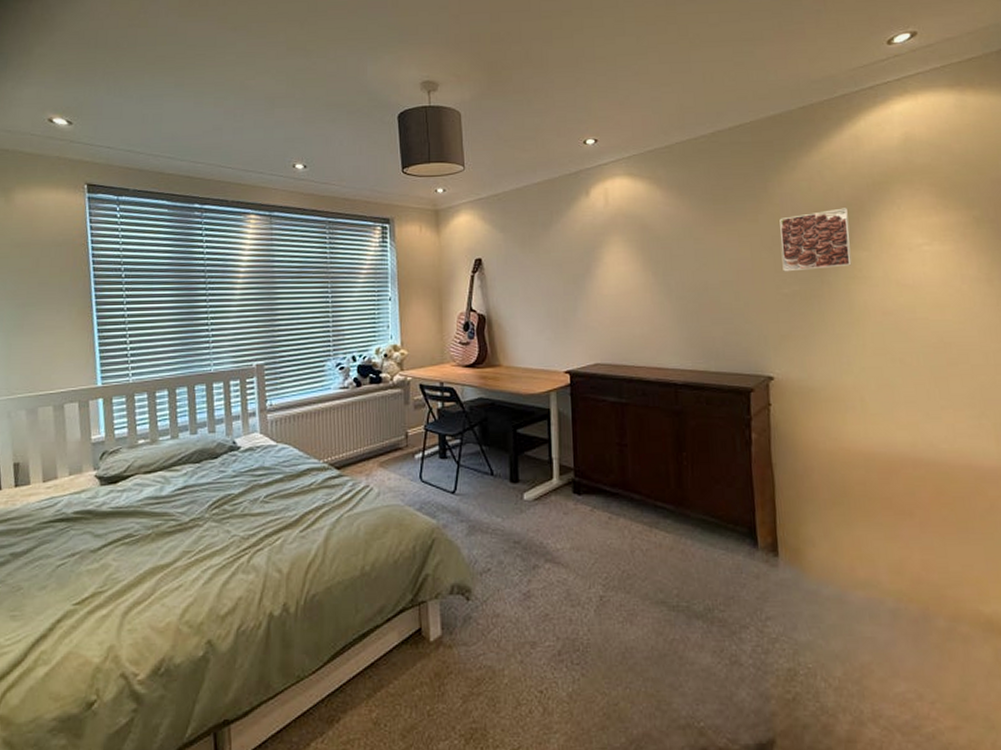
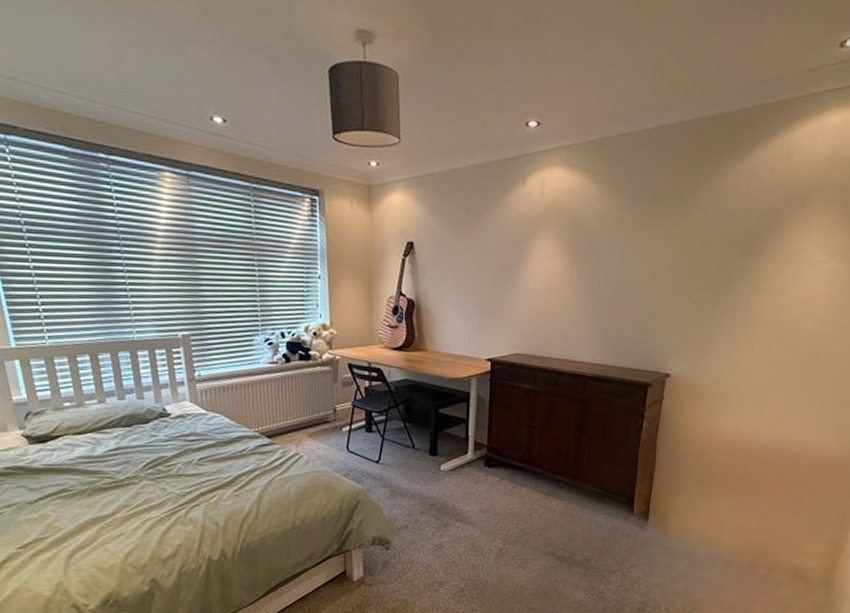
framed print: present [779,208,852,272] -> none [696,219,766,279]

